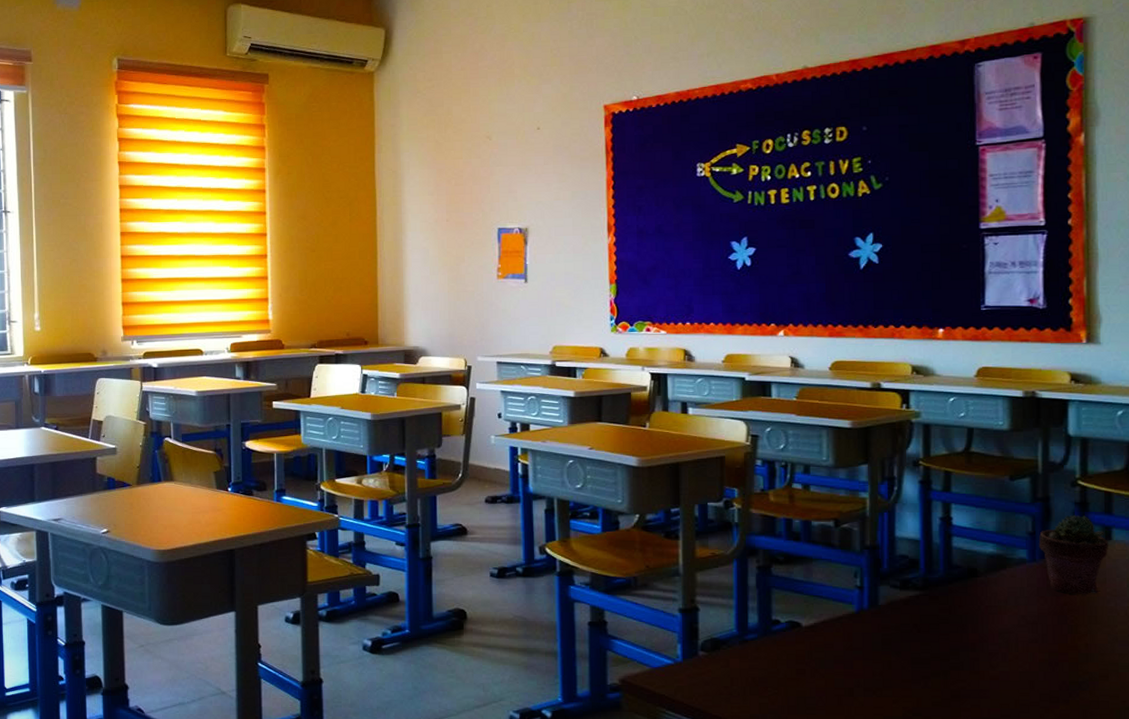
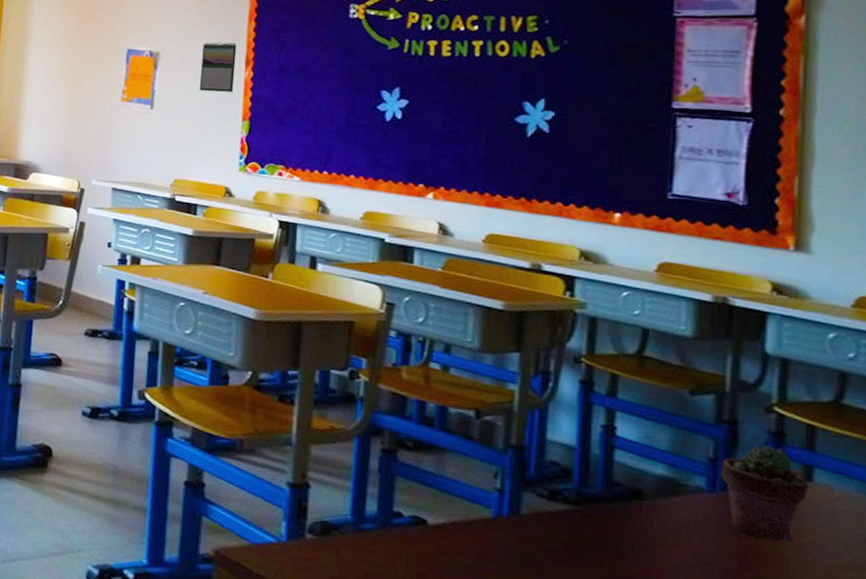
calendar: none [567,211,599,261] -> present [199,42,237,93]

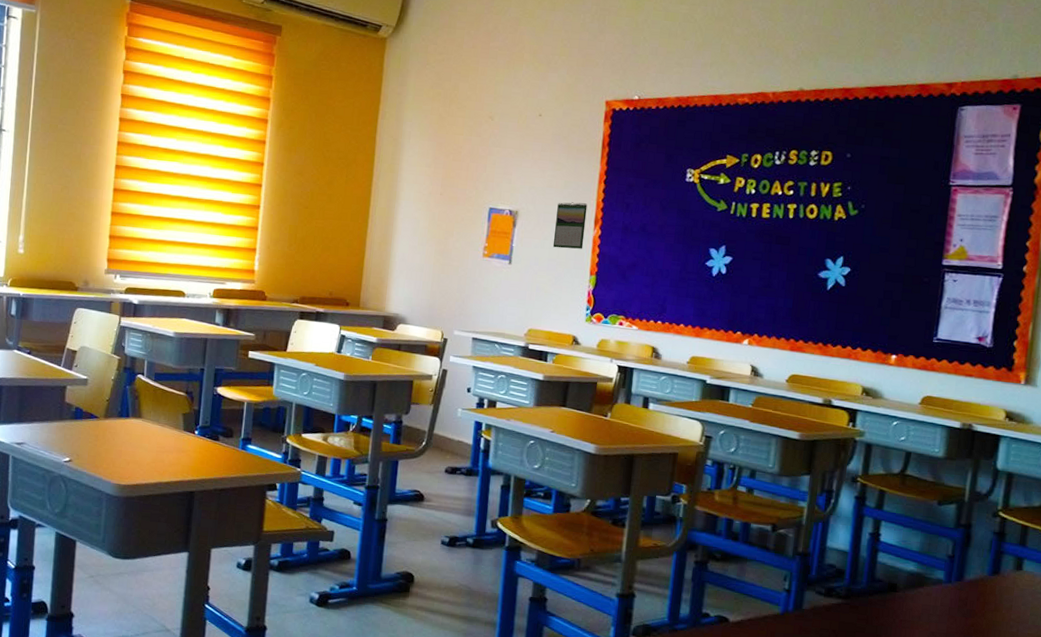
potted succulent: present [720,445,809,541] -> none [955,543,1020,618]

